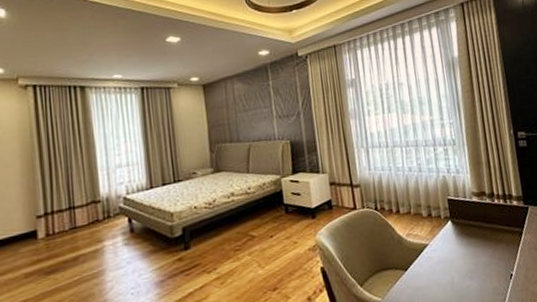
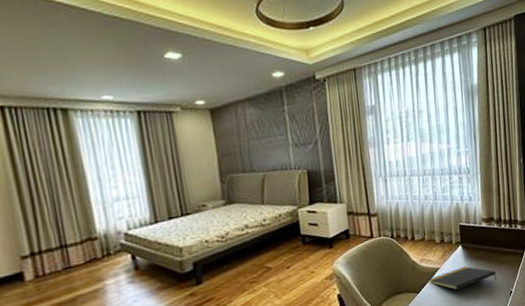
notepad: none [415,243,494,270] -> present [427,266,497,290]

